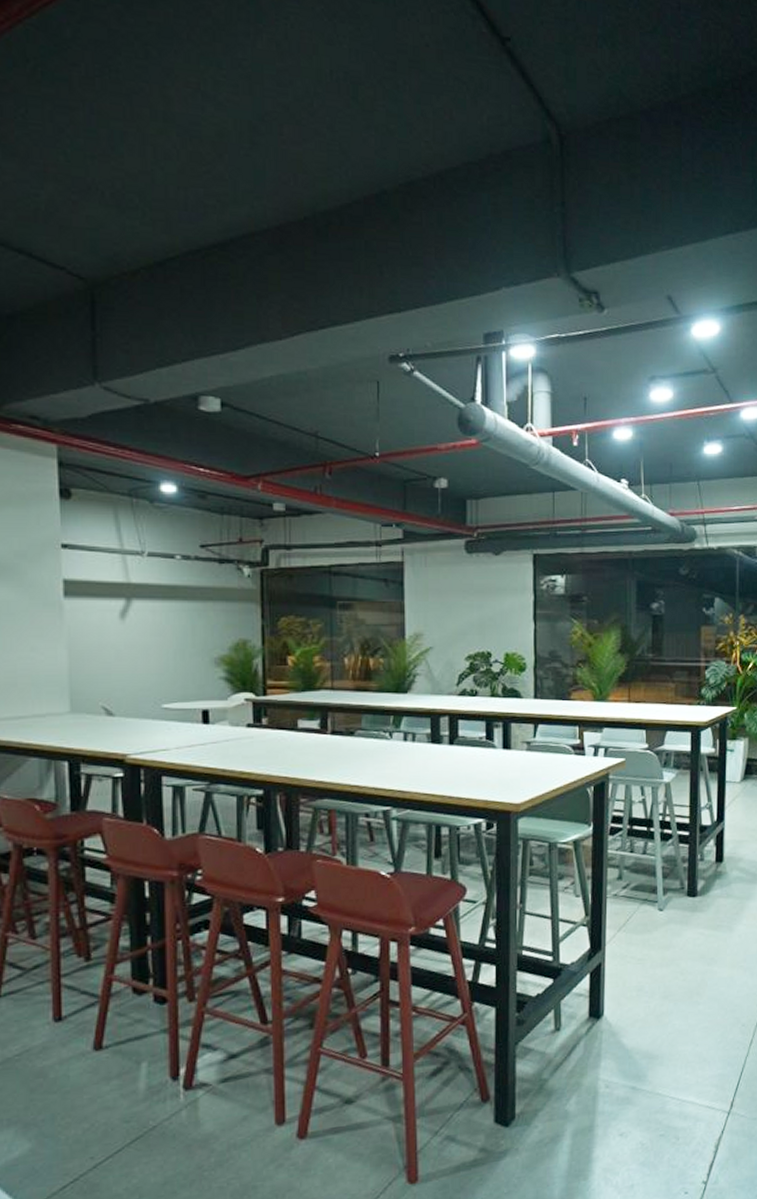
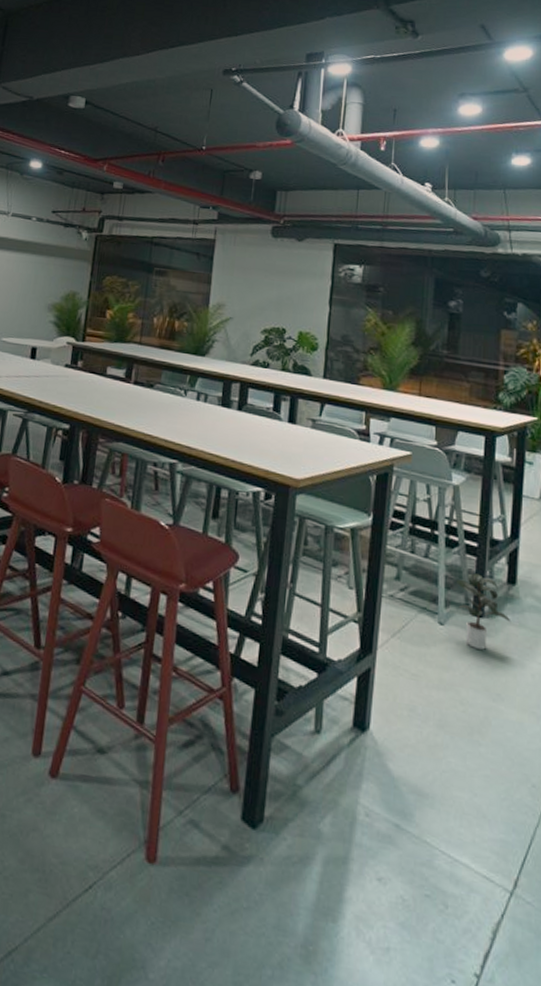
potted plant: none [672,859,720,925] -> present [456,573,511,650]

